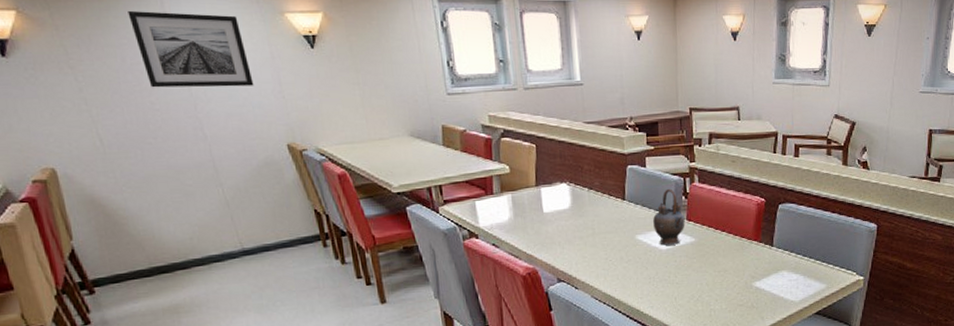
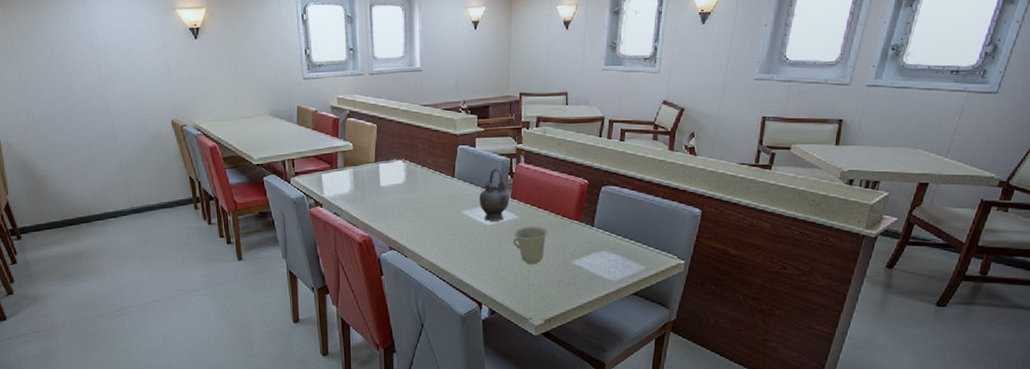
wall art: present [128,11,254,88] -> none [58,9,149,72]
cup: none [690,248,728,290] -> present [512,226,549,265]

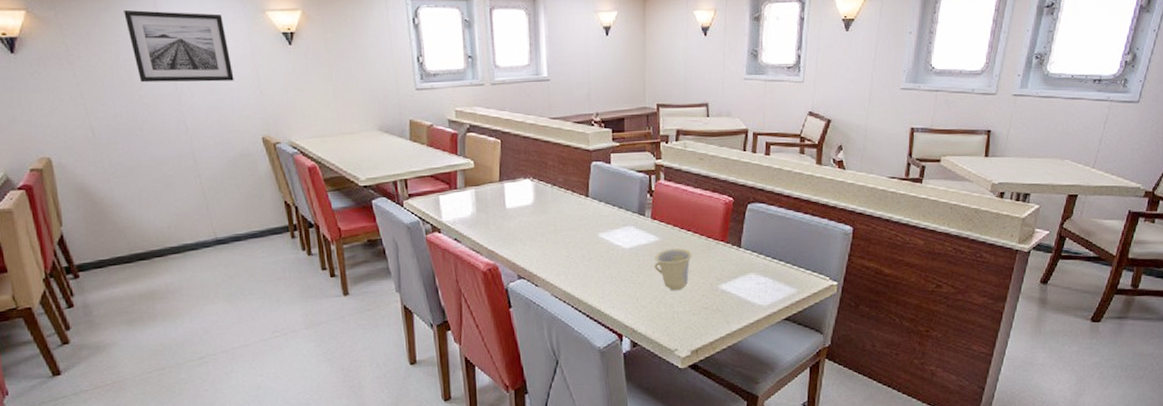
wall art: none [58,9,149,72] -> present [124,10,234,83]
teapot: present [480,168,510,221] -> none [617,186,650,244]

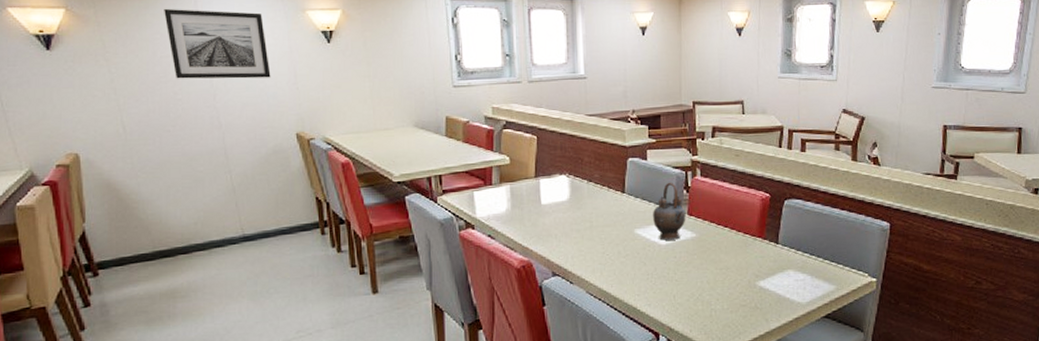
teapot: none [617,186,650,244] -> present [653,182,686,240]
cup: present [654,248,693,291] -> none [691,244,730,288]

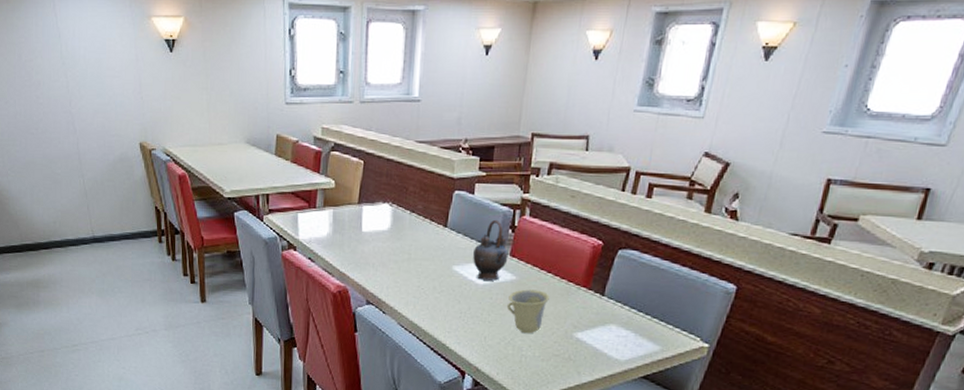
wall art: present [164,9,271,79] -> none [28,13,119,86]
cup: none [691,244,730,288] -> present [506,289,551,334]

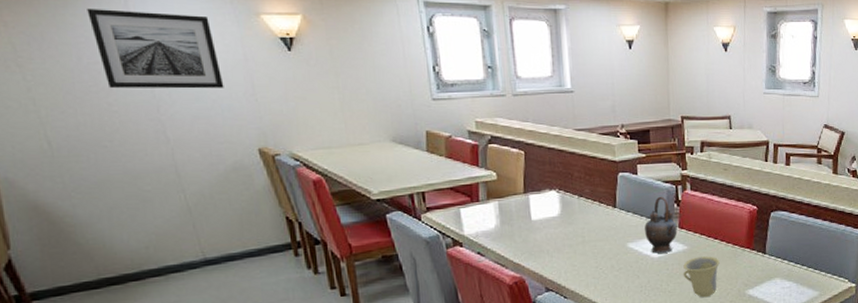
wall art: none [28,13,119,86] -> present [87,9,224,89]

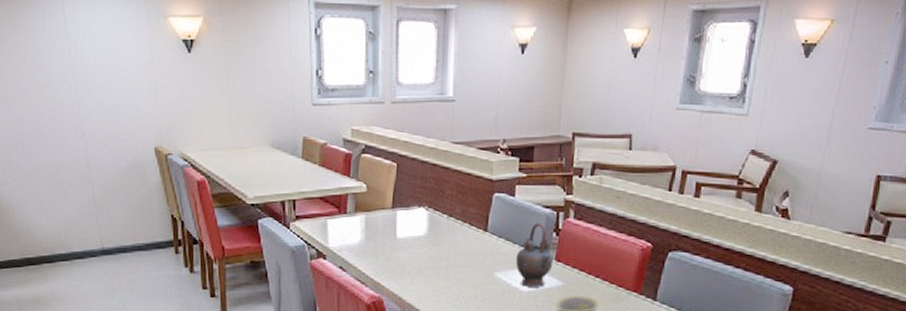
wall art: present [87,9,224,89] -> none [34,13,132,88]

